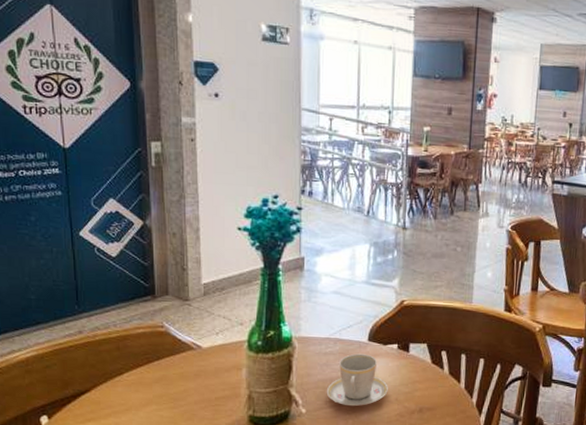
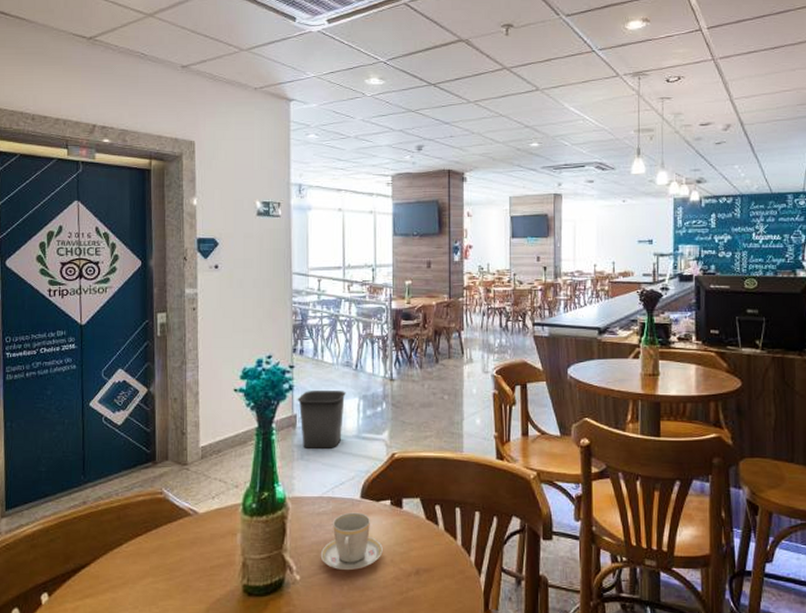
waste bin: none [305,234,356,293] -> present [297,391,346,448]

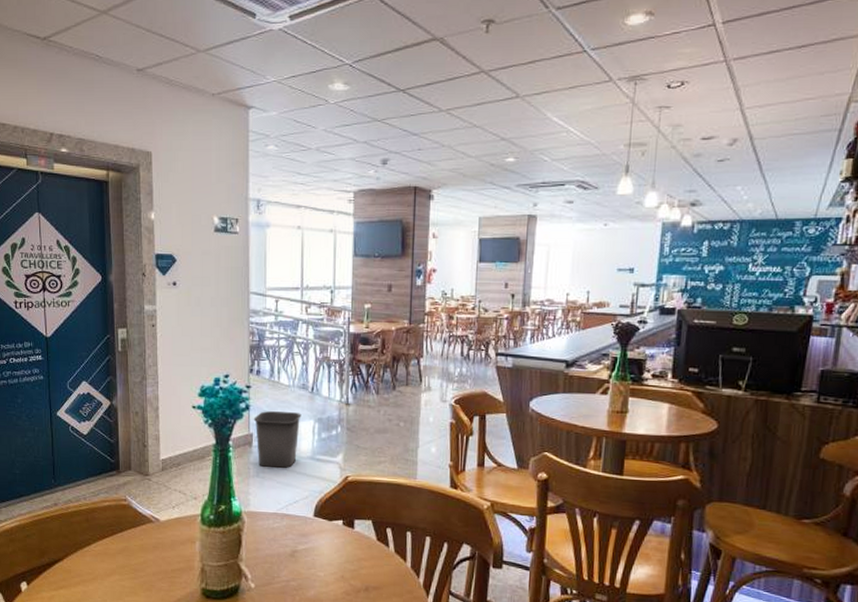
teacup: present [320,512,383,571] -> none [274,529,334,583]

